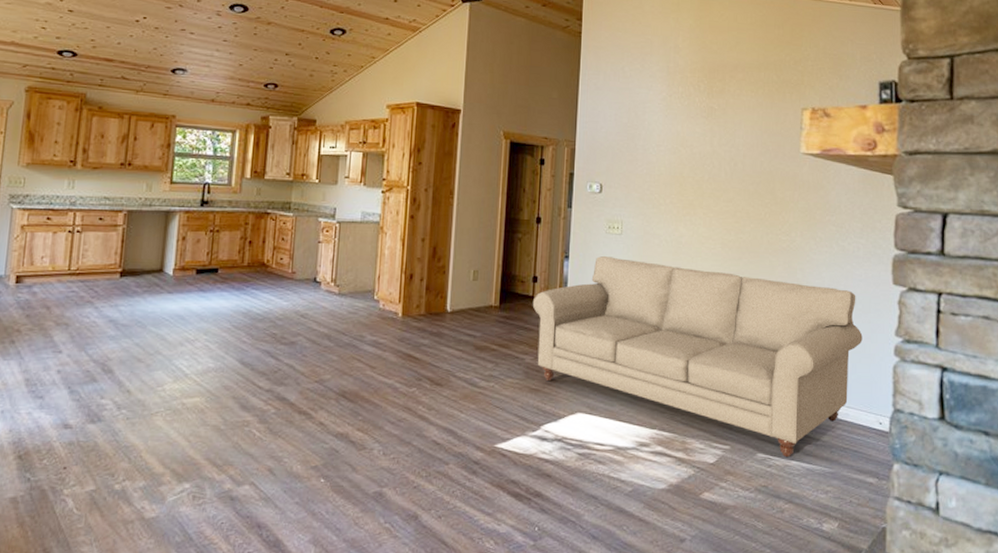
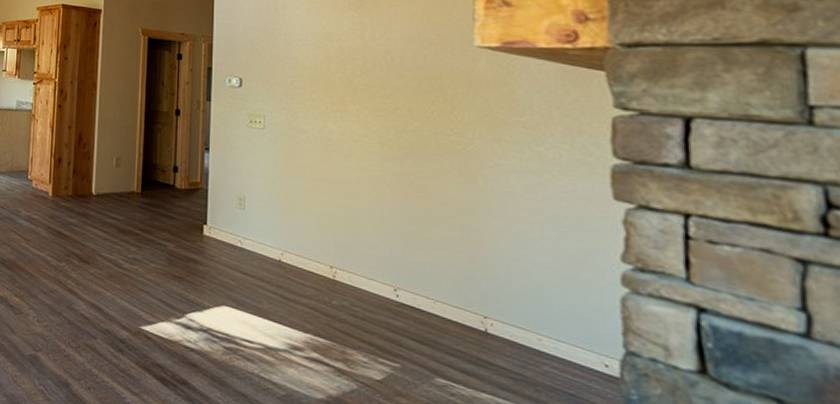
sofa: present [532,255,863,458] -> none [173,149,573,389]

